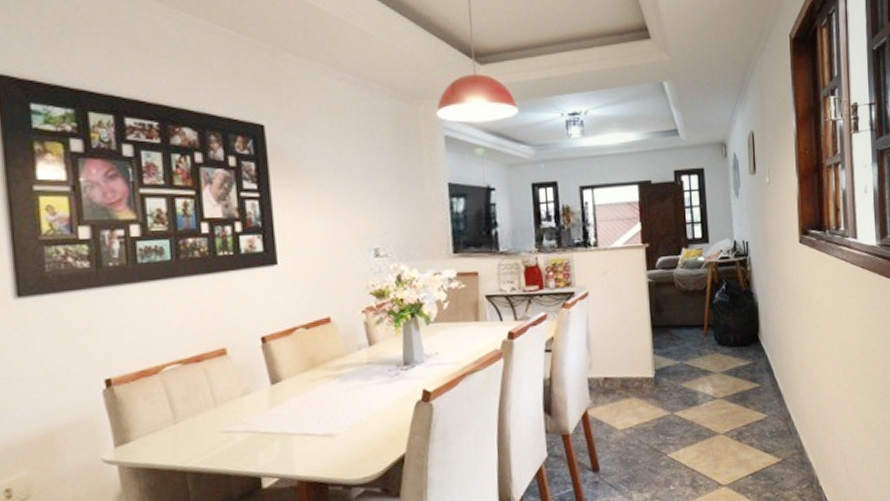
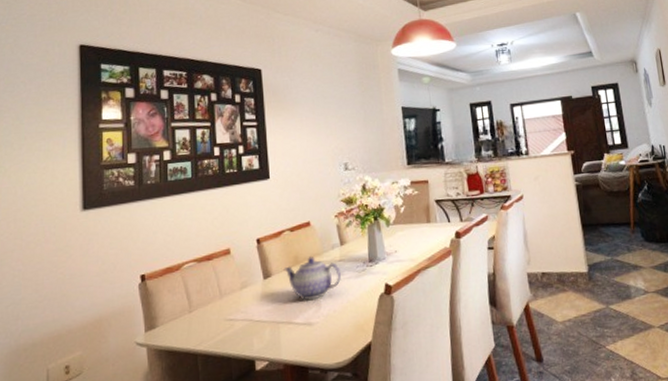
teapot: none [296,358,370,410] -> present [283,256,342,301]

